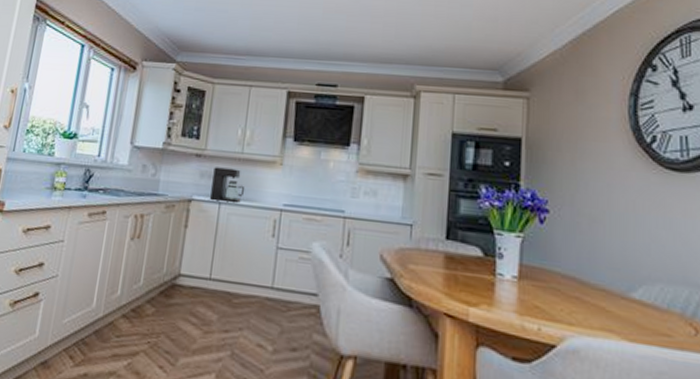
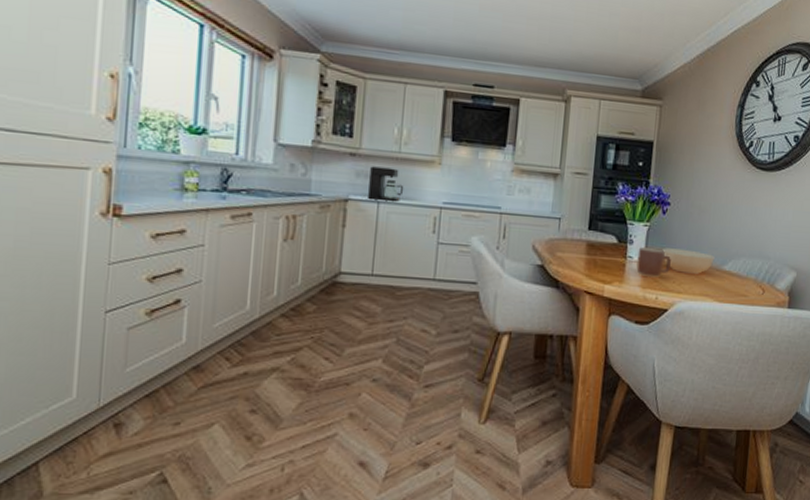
mug: none [509,263,555,304] -> present [636,247,671,278]
bowl: none [543,265,617,302] -> present [662,248,715,274]

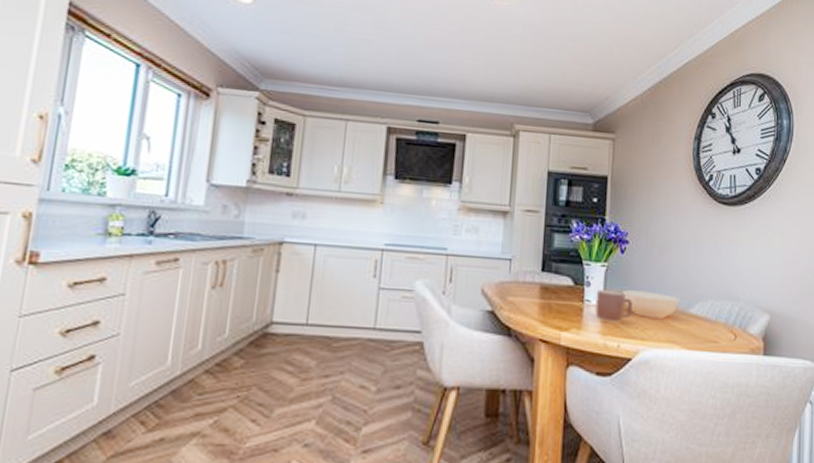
coffee maker: present [368,166,404,203] -> none [304,206,344,245]

